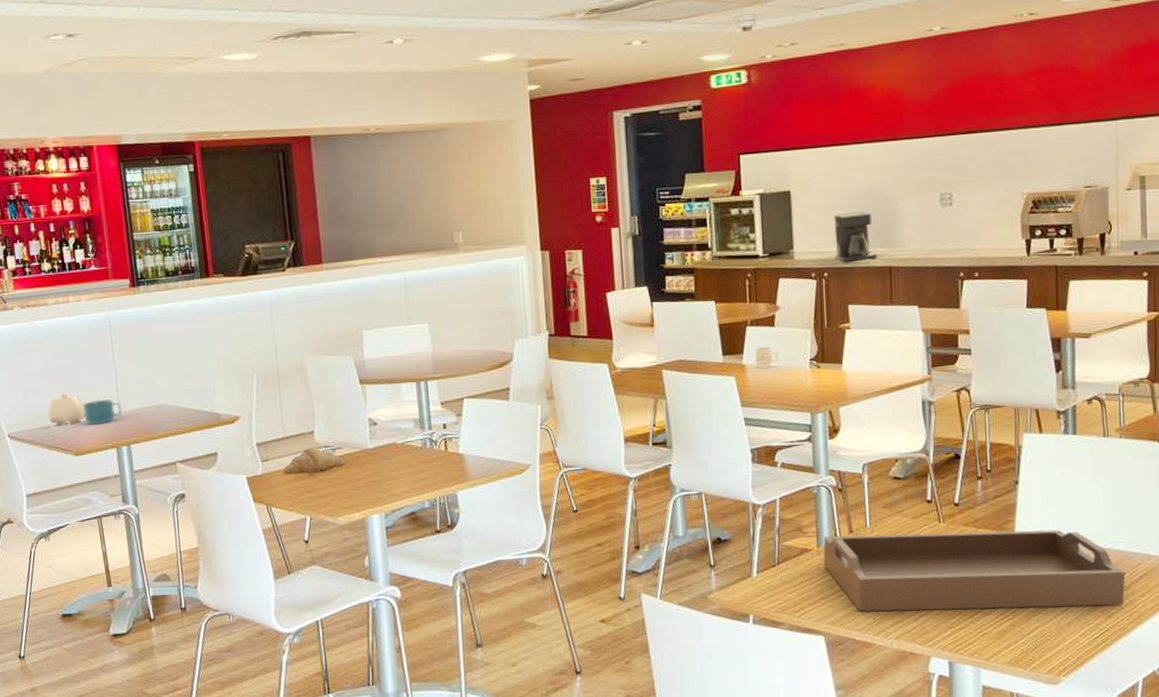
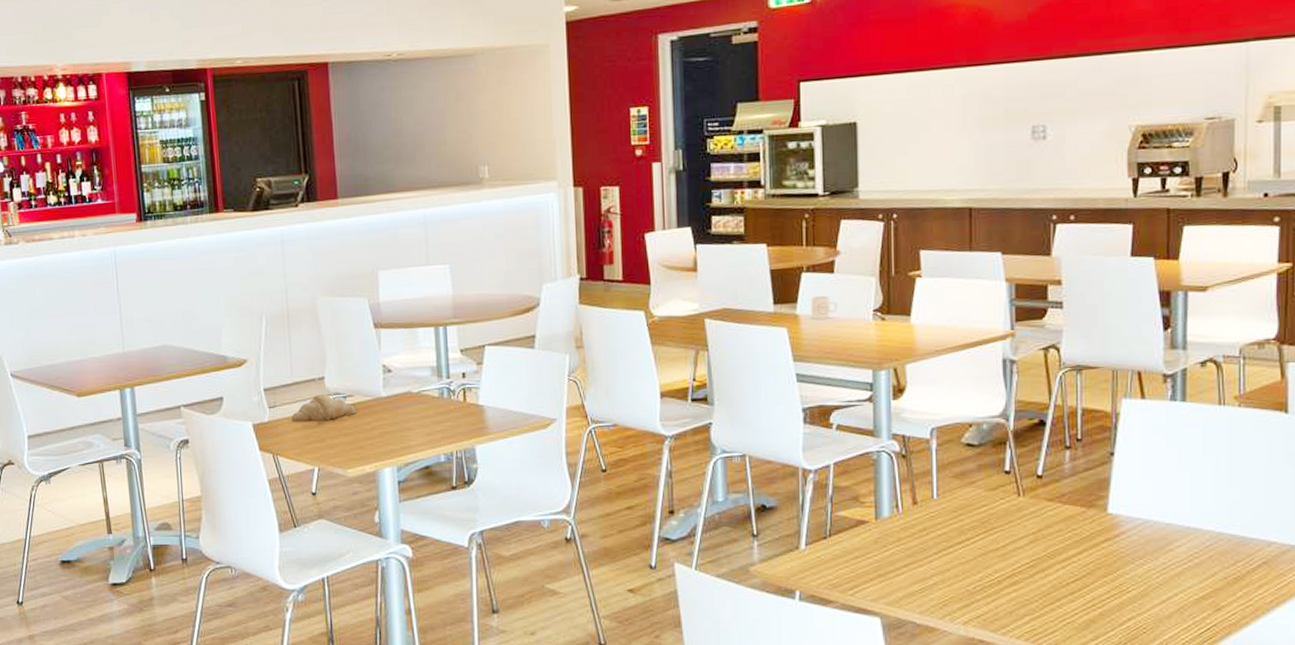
sugar bowl: present [47,393,85,427] -> none [51,331,89,367]
cup: present [83,398,122,425] -> none [86,338,126,365]
serving tray: present [823,529,1126,612] -> none [882,507,1240,598]
coffee maker: present [834,211,878,263] -> none [906,145,956,203]

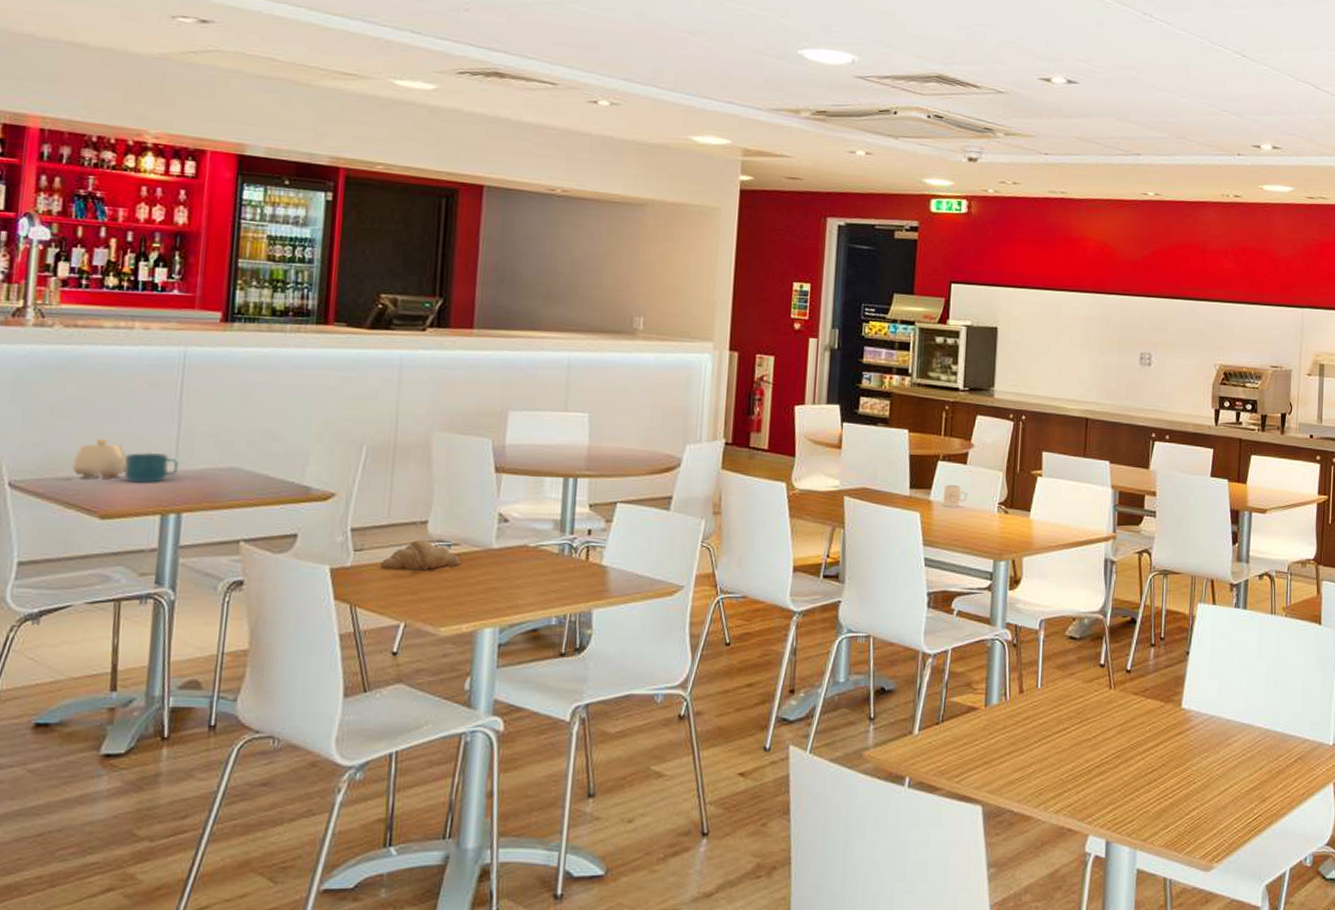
sugar bowl: none [51,331,89,367] -> present [72,439,127,481]
cup: none [86,338,126,365] -> present [123,452,180,483]

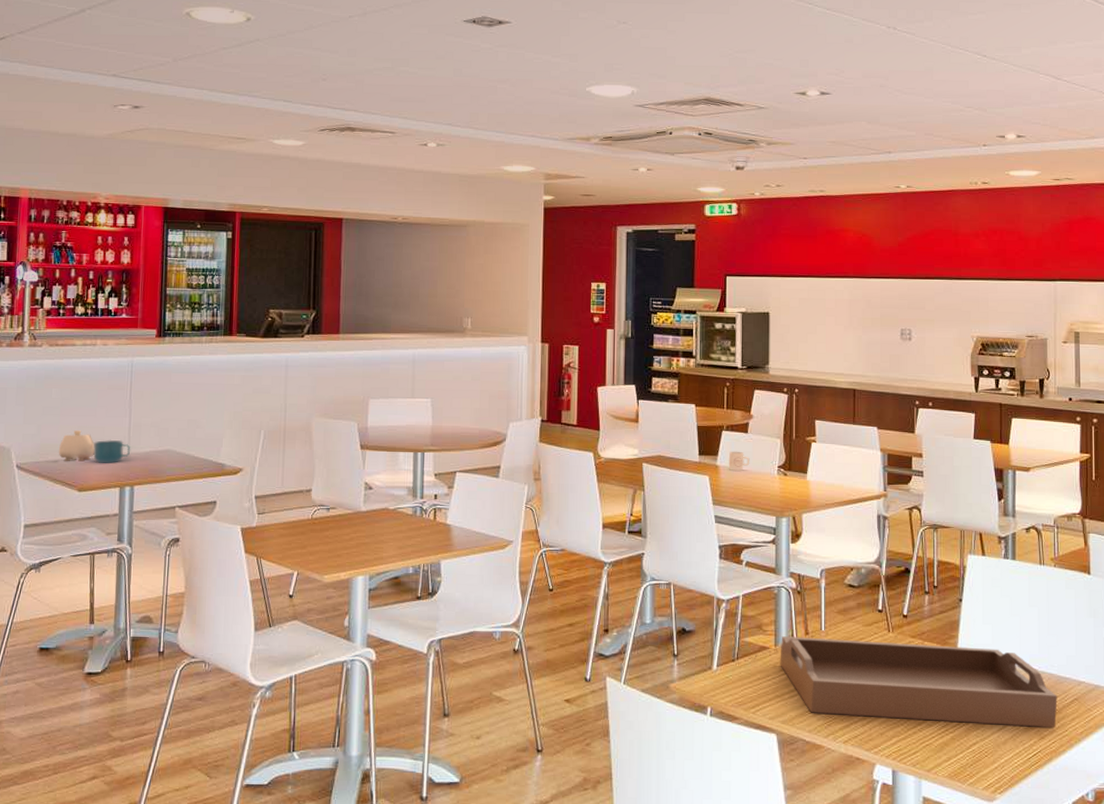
croissant: present [380,540,461,571] -> none [277,505,337,530]
serving tray: none [989,695,1281,789] -> present [780,636,1058,728]

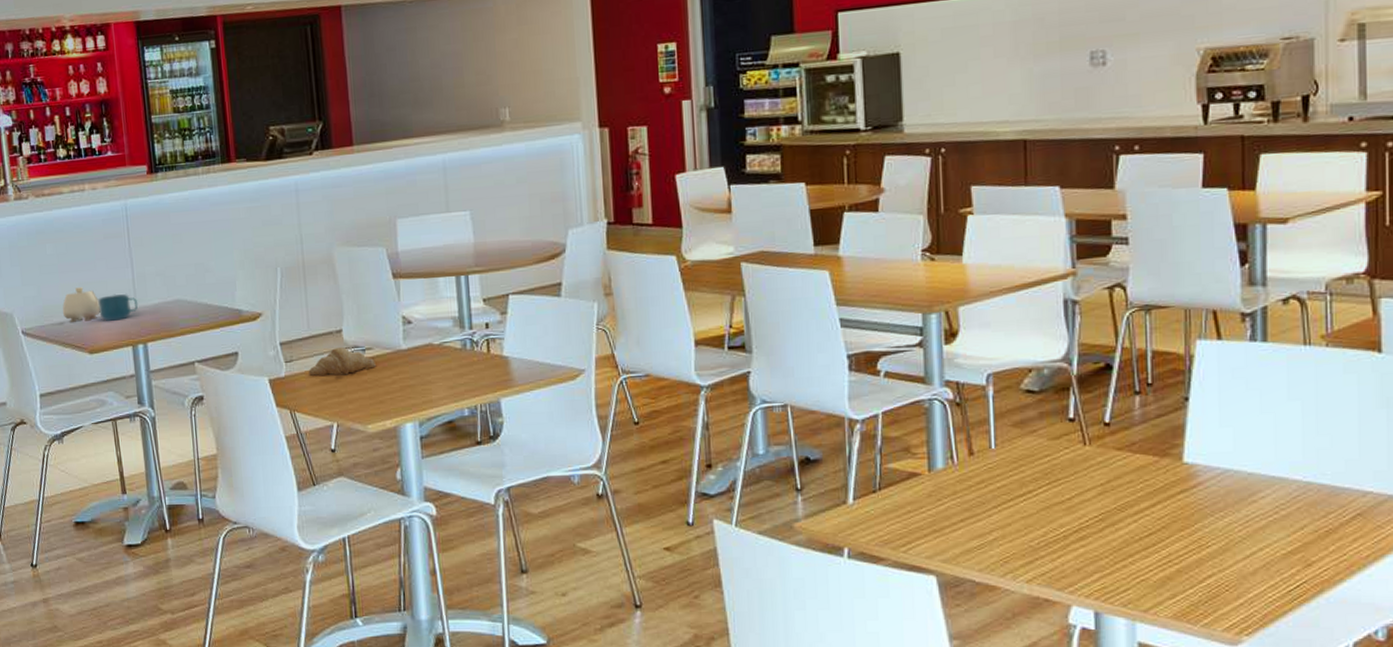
croissant: none [277,505,337,530] -> present [308,348,376,377]
mug: present [728,451,750,472] -> none [854,235,883,262]
serving tray: present [780,636,1058,728] -> none [936,457,1332,552]

